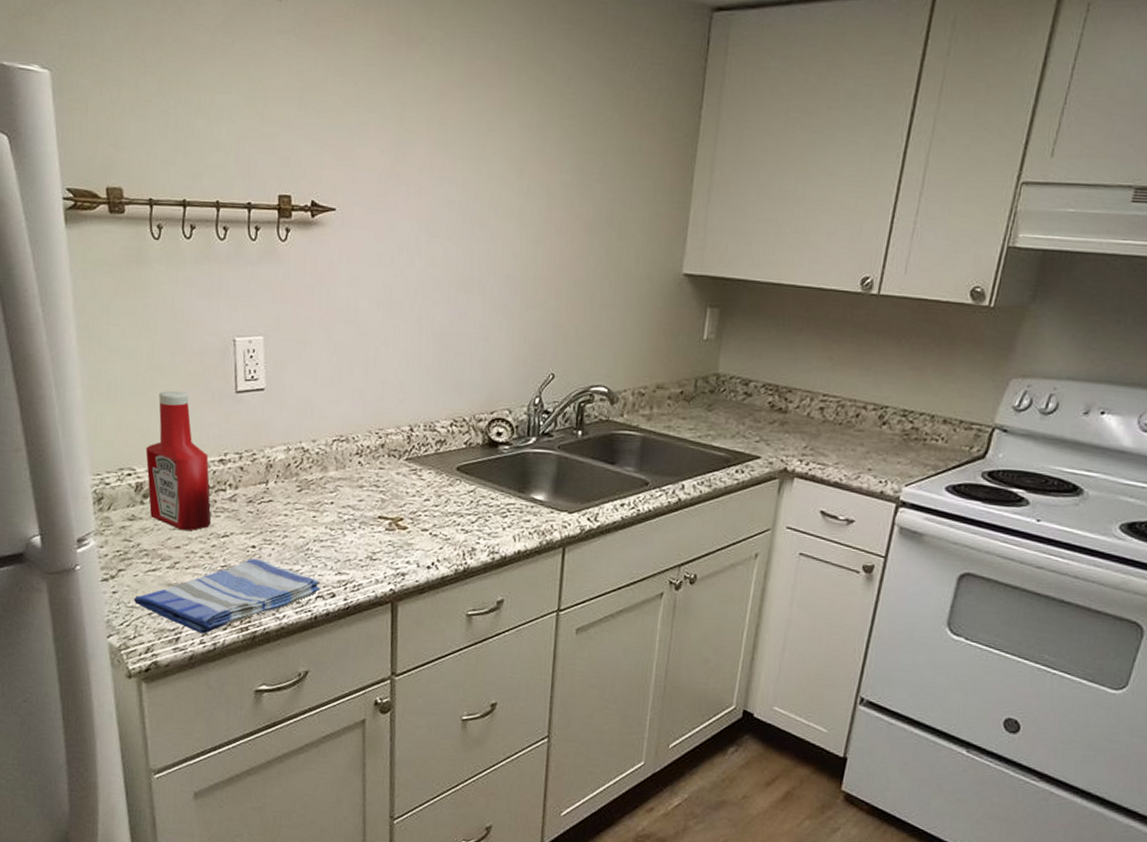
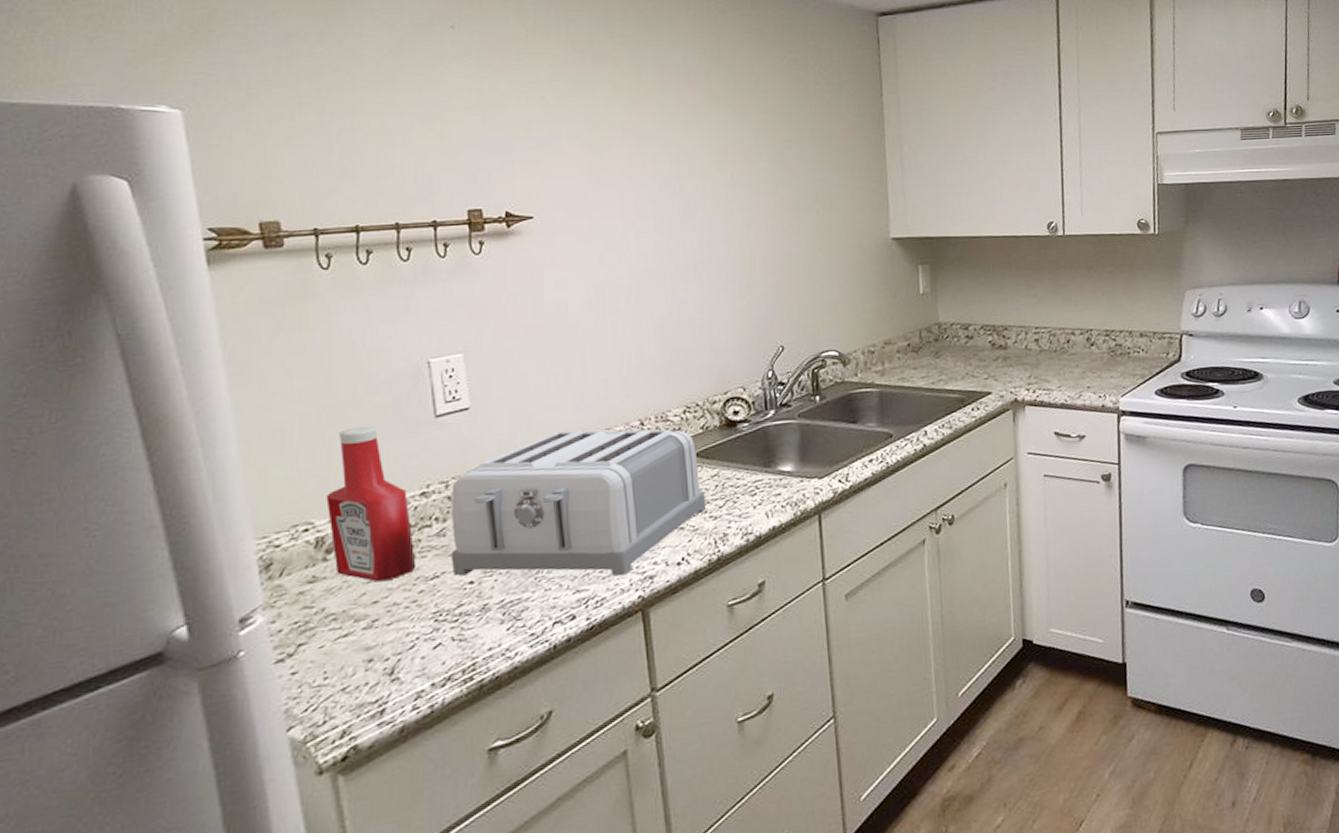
dish towel: present [133,558,321,634] -> none [320,594,557,698]
toaster: none [239,424,460,568] -> present [451,429,707,576]

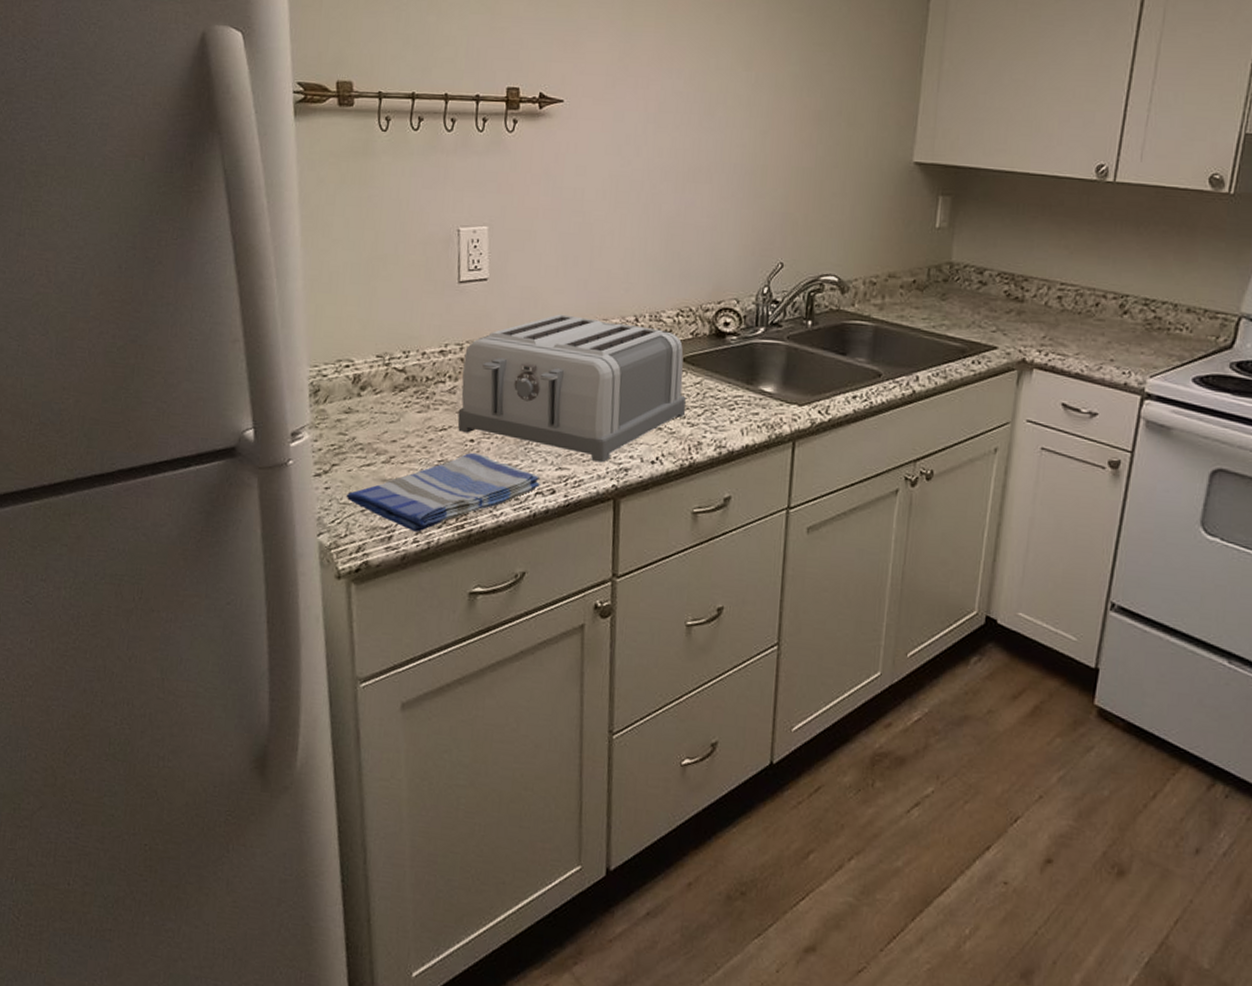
dish towel: none [320,594,557,698] -> present [346,452,540,532]
ketchup bottle: present [326,426,416,582] -> none [365,281,430,424]

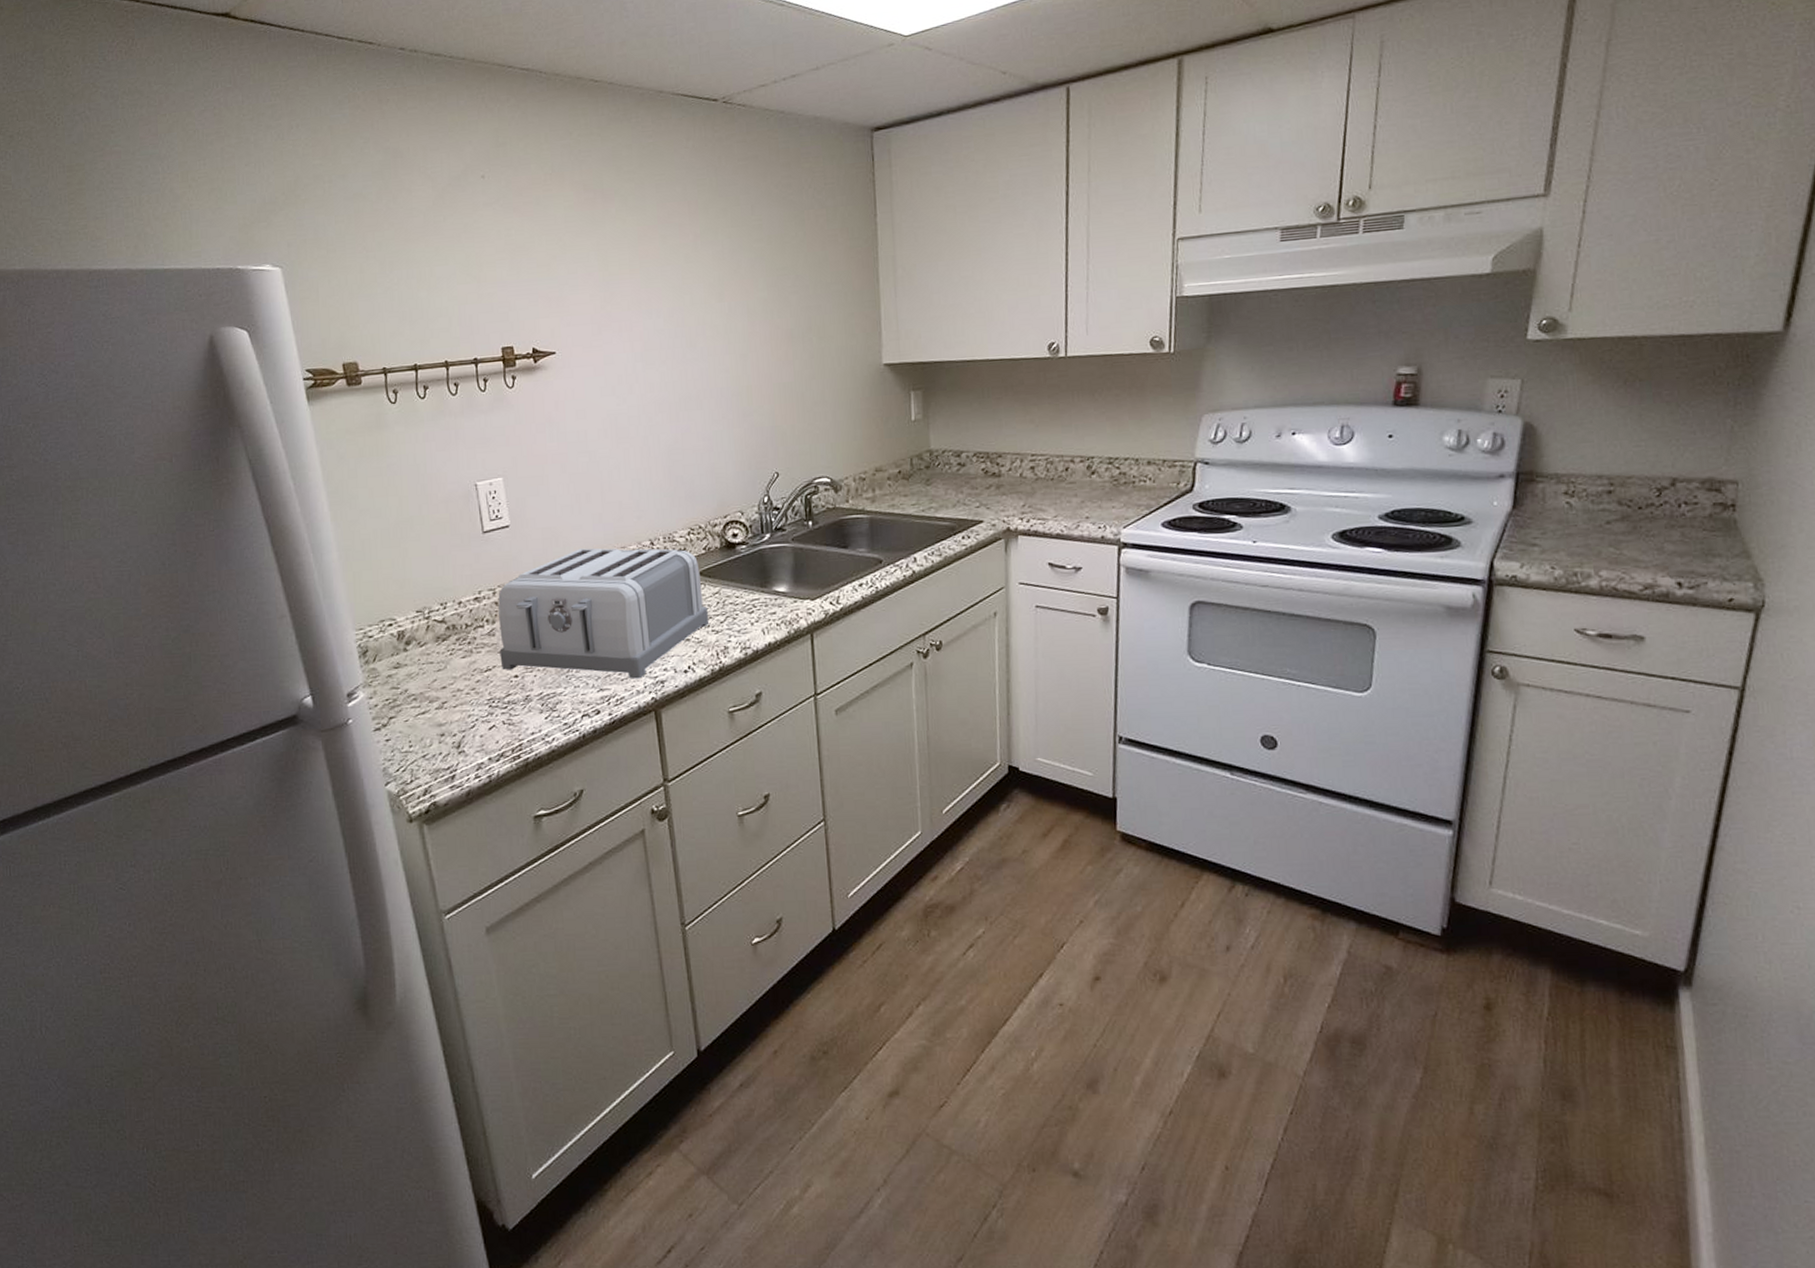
dish towel: present [346,452,540,532] -> none [406,687,585,768]

